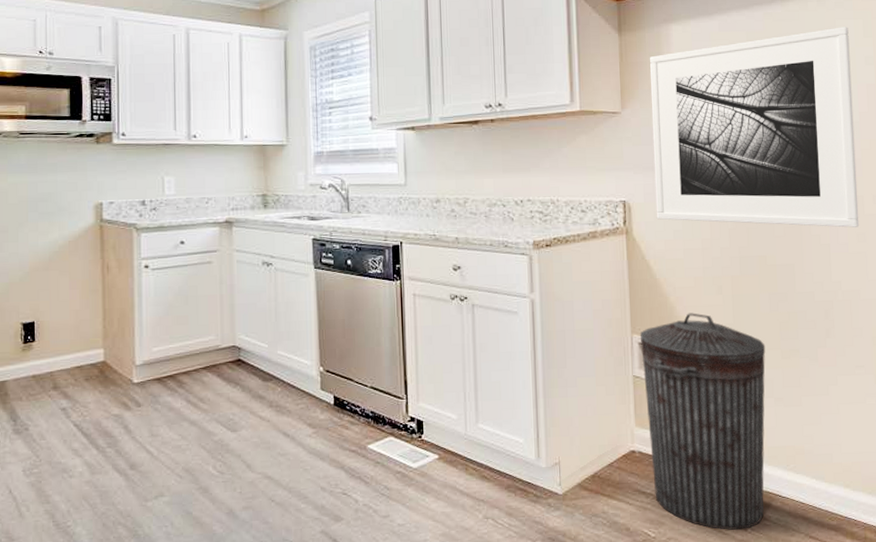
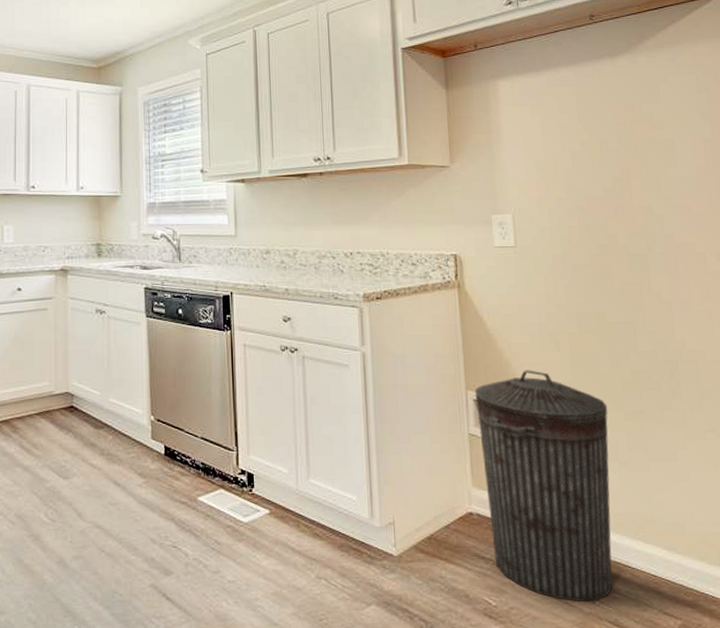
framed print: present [650,27,860,228] -> none [478,82,703,285]

